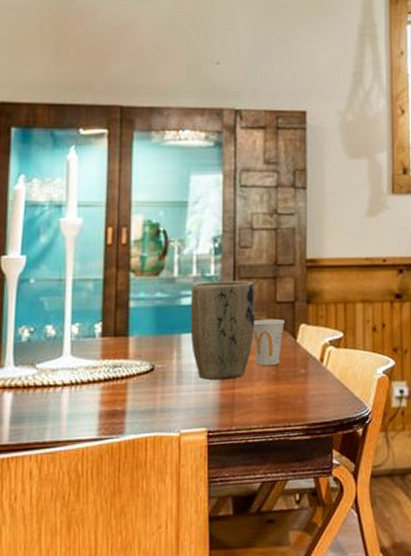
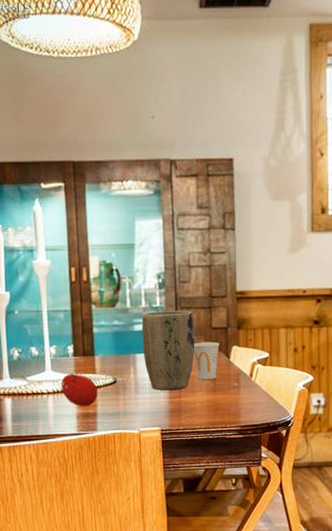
fruit: none [81,359,129,403] -> present [61,373,98,407]

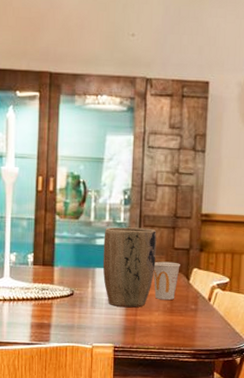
fruit: present [61,373,98,407] -> none [18,282,54,317]

